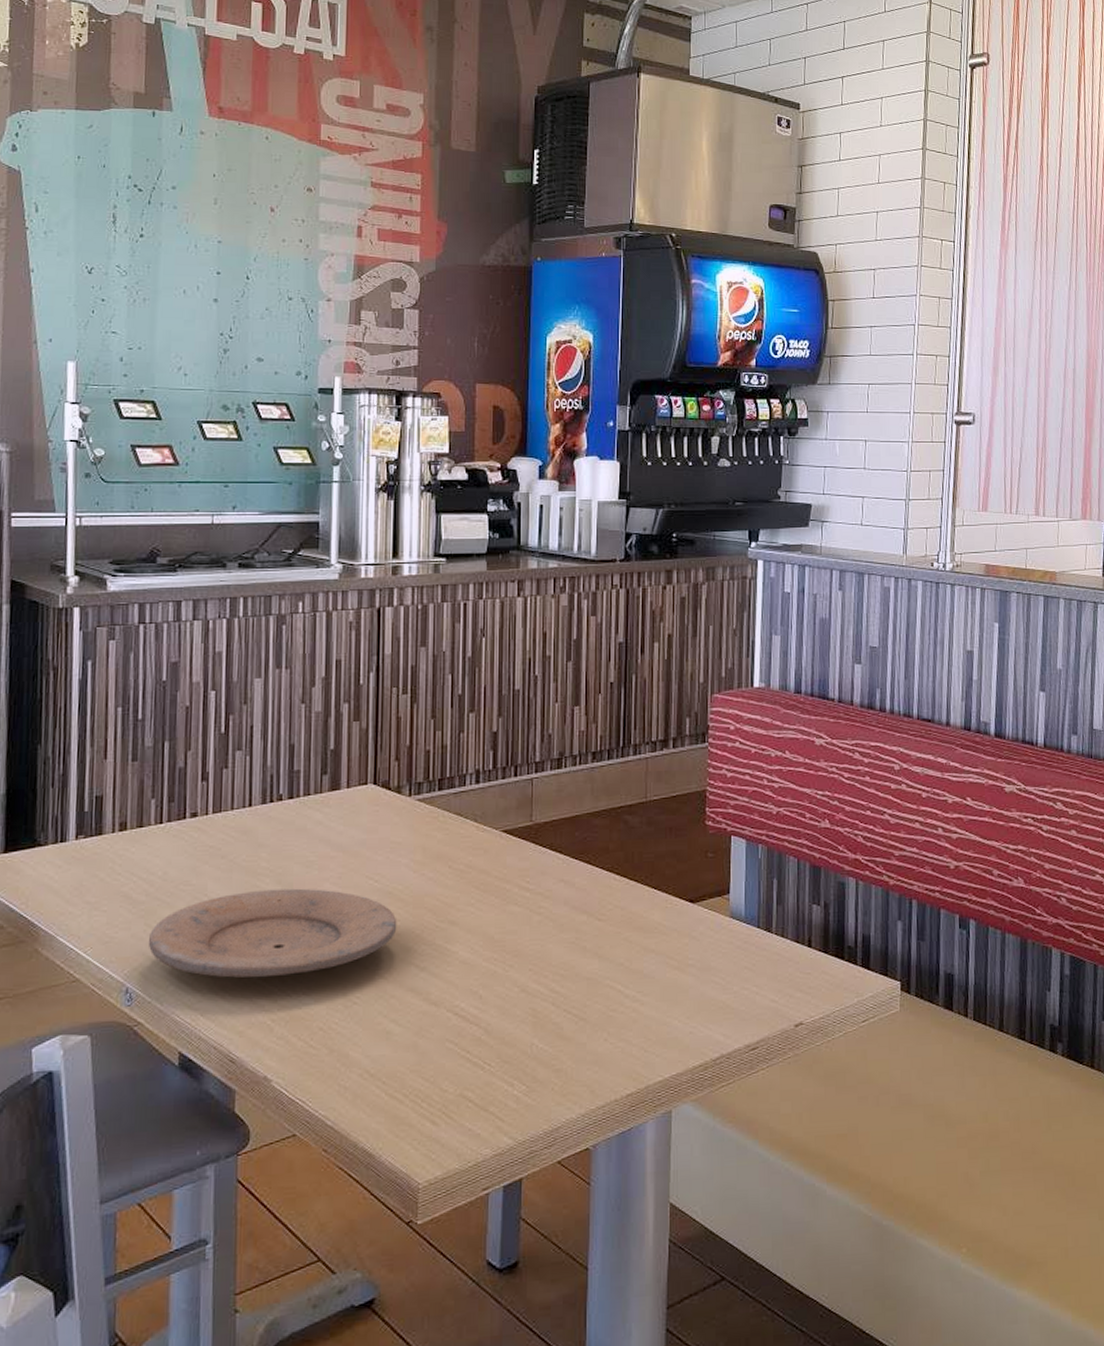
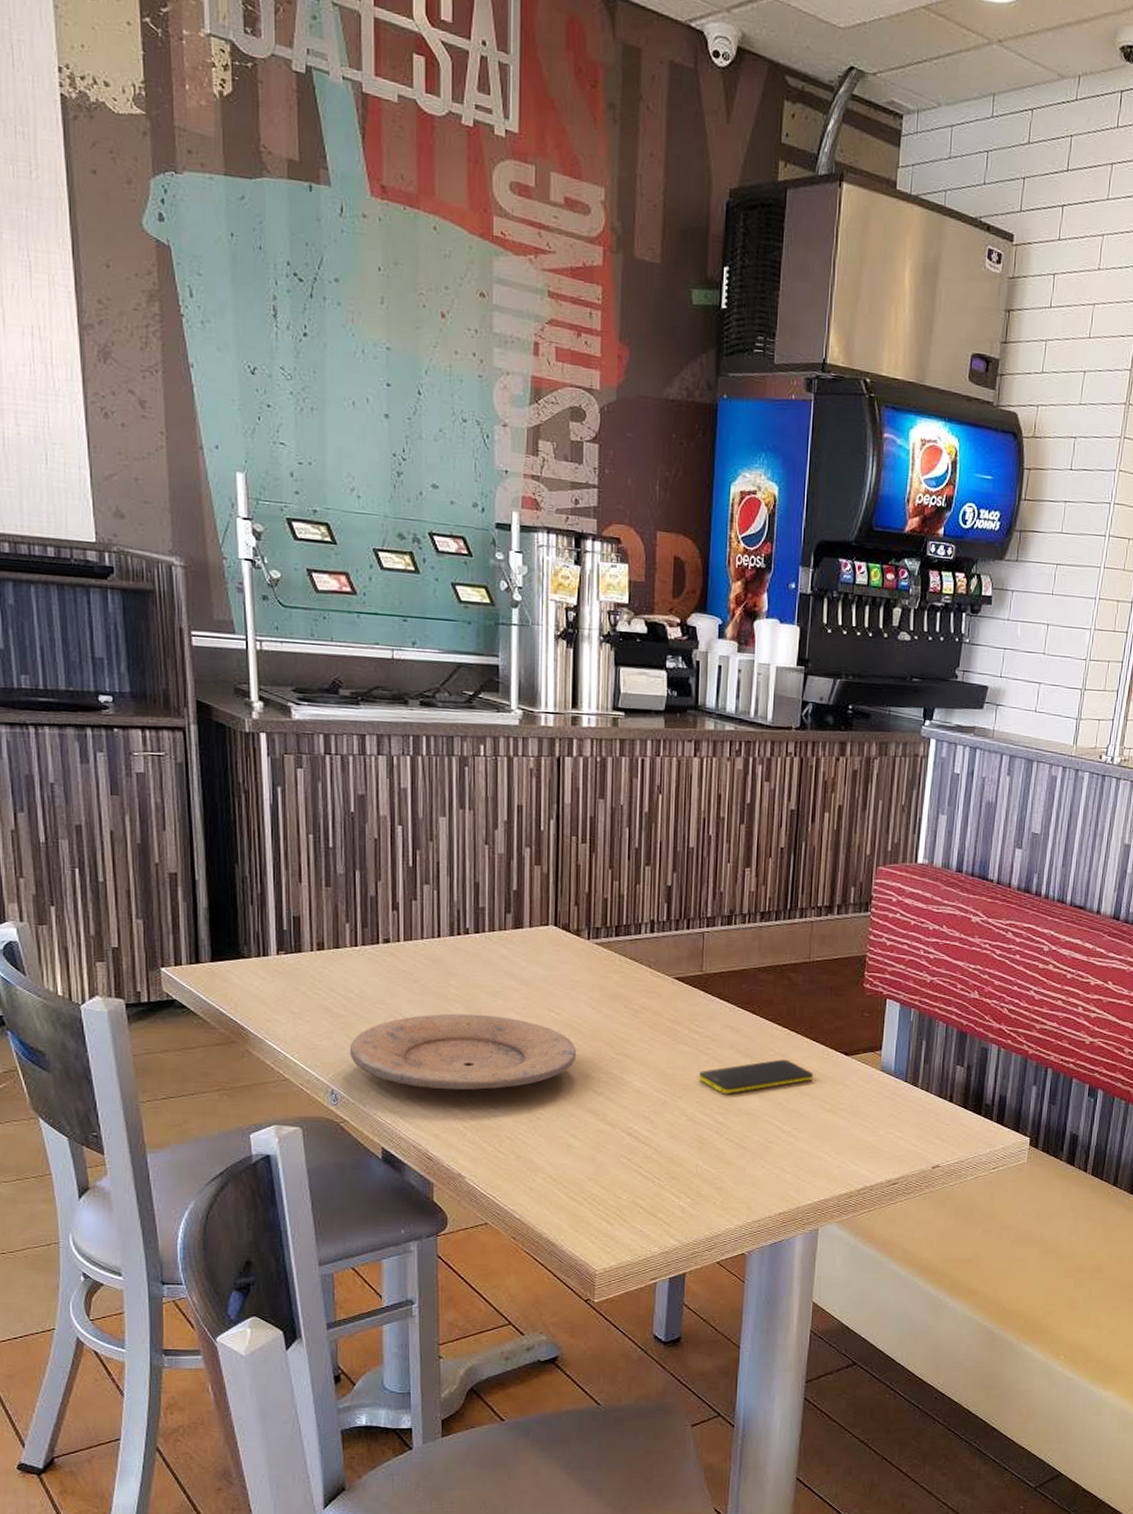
smartphone: none [531,913,657,959] -> present [698,1059,814,1095]

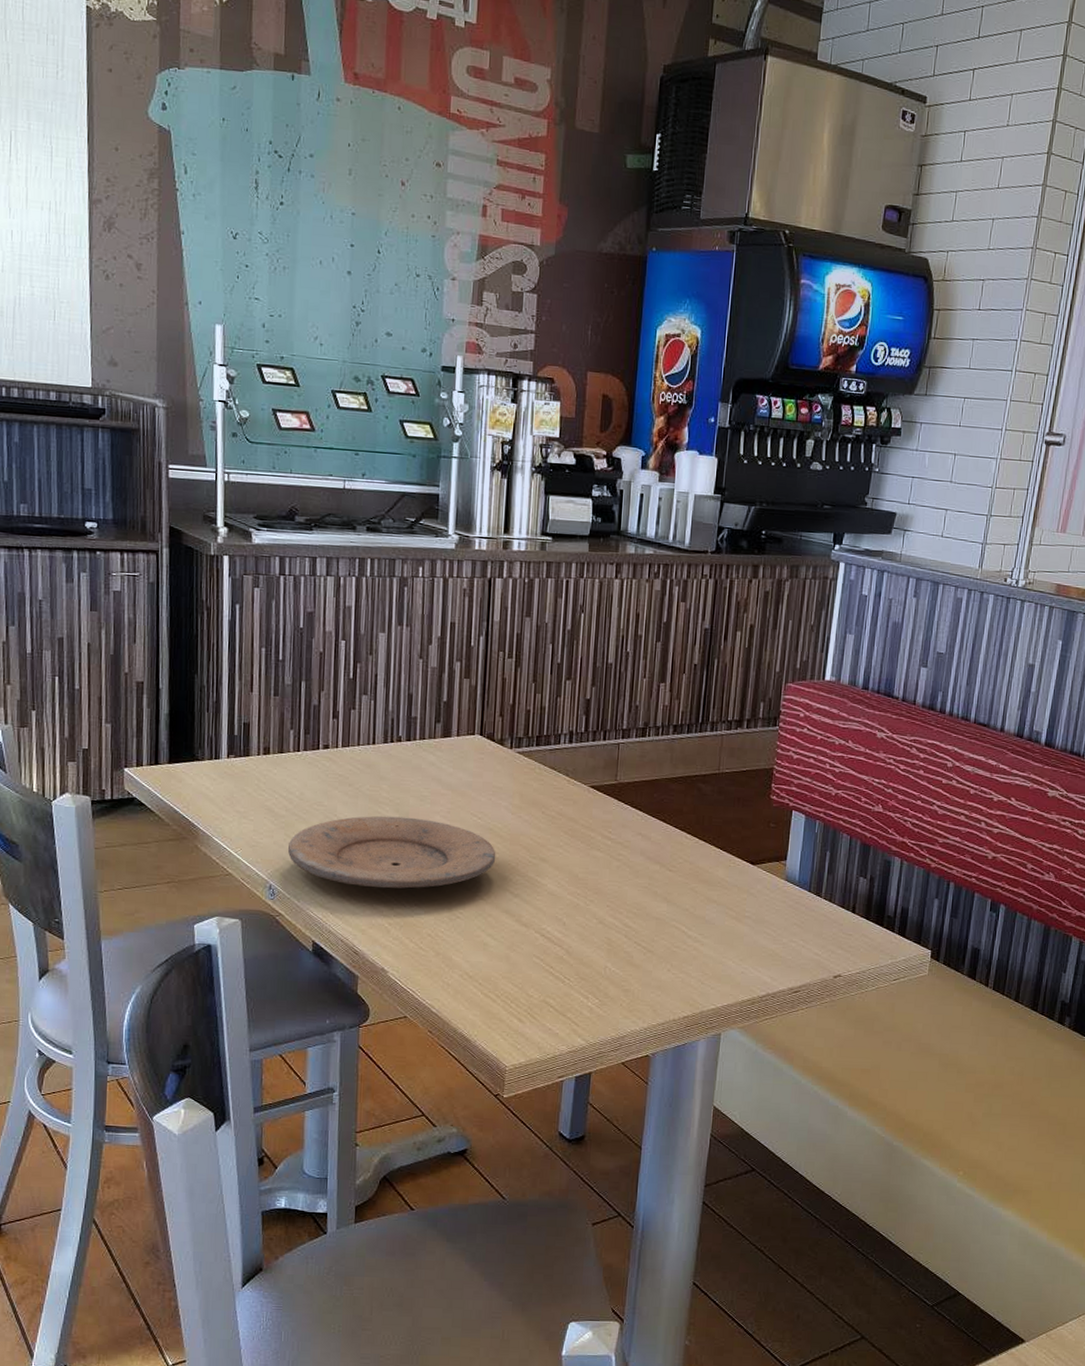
smartphone: present [698,1059,814,1095] -> none [609,866,720,899]

